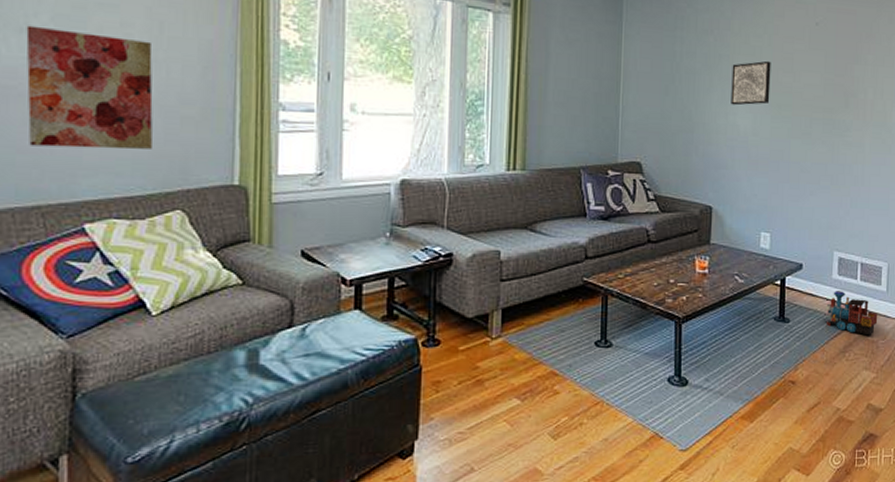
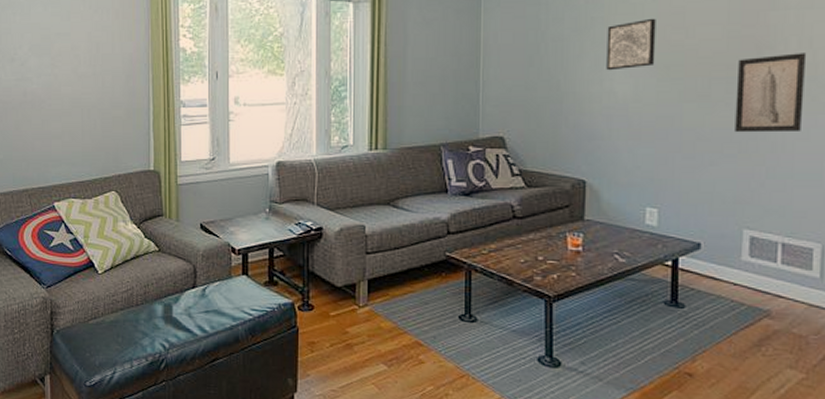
wall art: present [26,25,154,150] -> none [15,55,96,145]
toy train: present [826,291,878,336] -> none [733,275,808,329]
wall art: none [829,102,879,169] -> present [735,53,807,133]

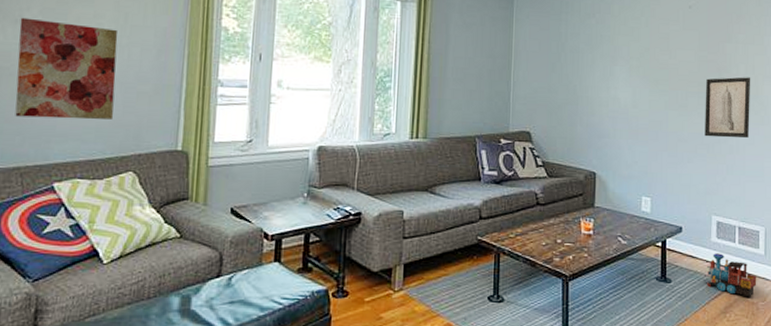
wall art: none [15,55,96,145] -> present [15,17,118,120]
wall art: present [606,18,656,71] -> none [612,40,648,81]
toy train: none [733,275,808,329] -> present [706,253,757,297]

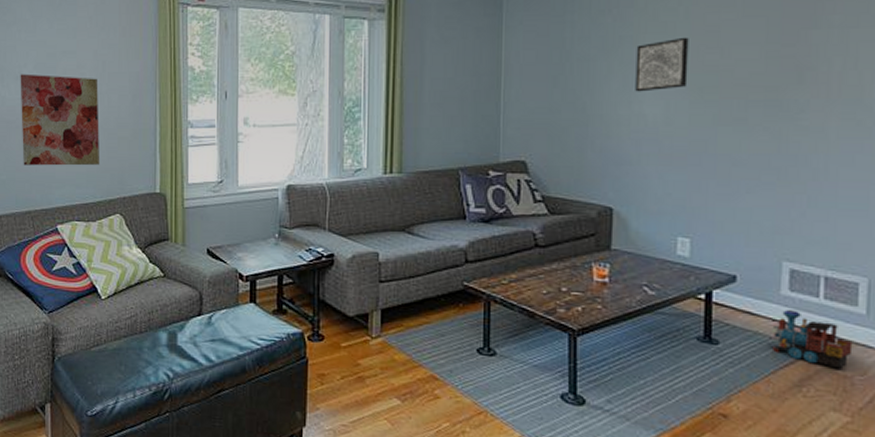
wall art: none [612,40,648,81] -> present [635,37,689,92]
wall art: present [705,77,751,138] -> none [773,74,852,159]

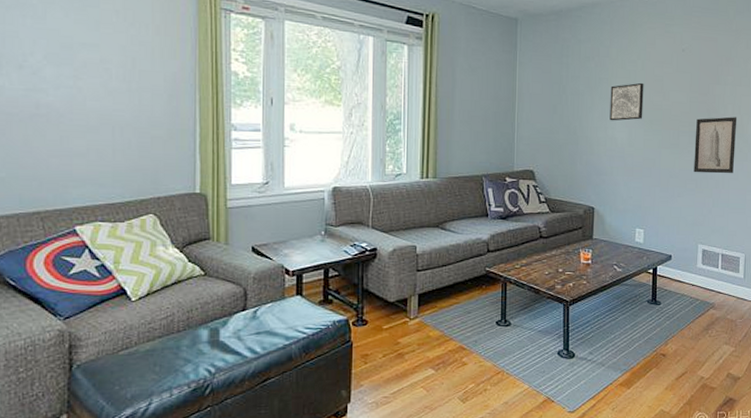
wall art: present [20,74,100,166] -> none [24,62,130,165]
toy train: present [772,310,853,369] -> none [692,278,736,316]
wall art: none [773,74,852,159] -> present [694,116,737,174]

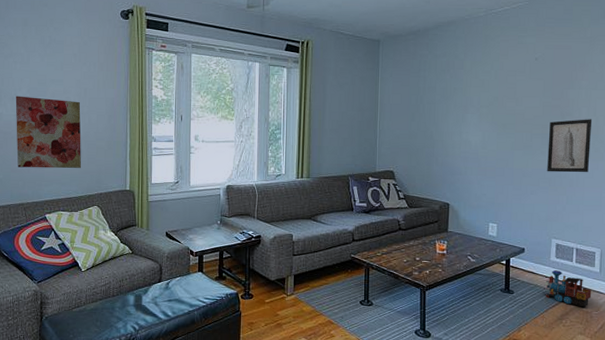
wall art: none [24,62,130,165] -> present [15,96,82,169]
wall art: present [610,82,644,121] -> none [464,90,497,126]
toy train: none [692,278,736,316] -> present [545,270,592,307]

